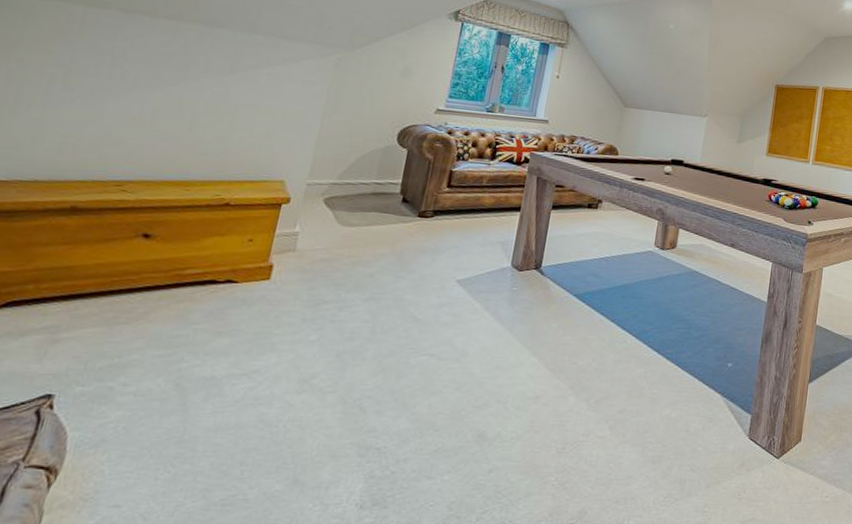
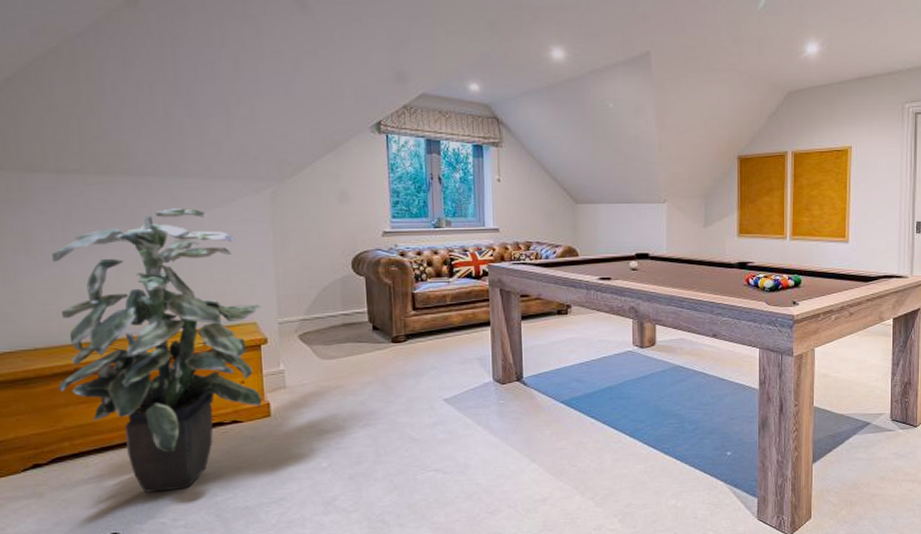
indoor plant: none [44,60,294,351] -> present [52,208,262,493]

